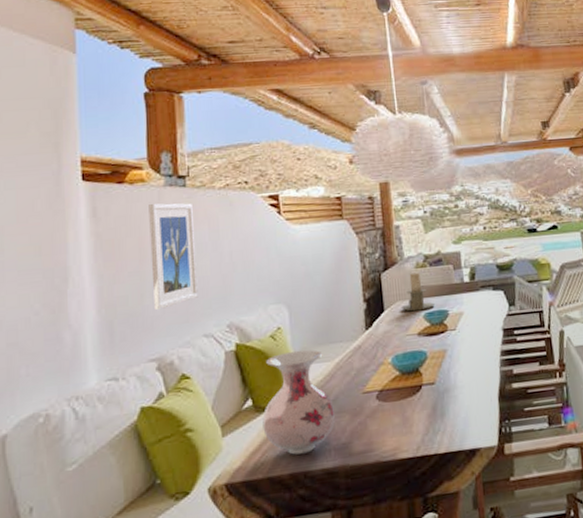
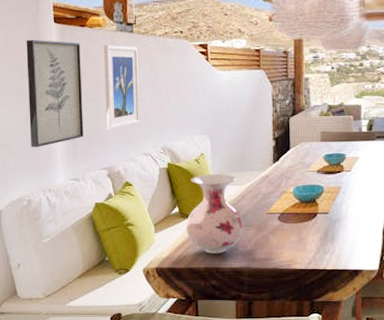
wall art: none [44,203,123,343] -> present [26,40,84,147]
candle holder: present [401,272,435,312] -> none [305,120,334,152]

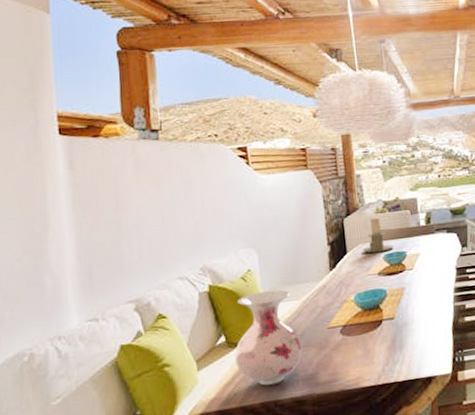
wall art: present [26,40,84,147] -> none [22,155,102,287]
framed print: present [104,44,140,130] -> none [123,155,173,255]
candle holder: none [305,120,334,152] -> present [362,217,393,254]

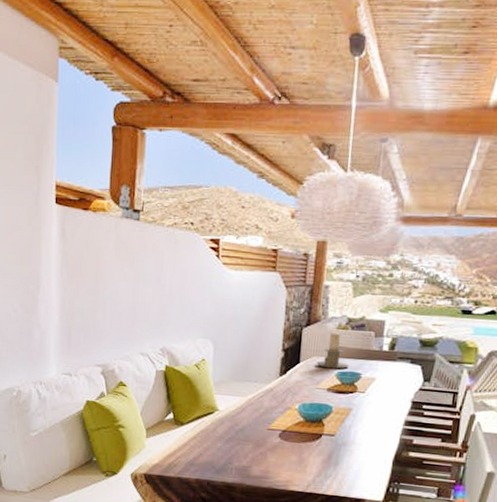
vase: present [235,289,302,386] -> none [179,381,241,467]

